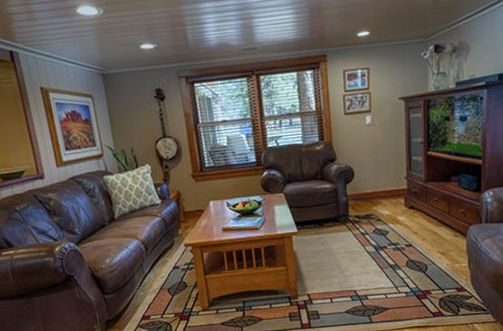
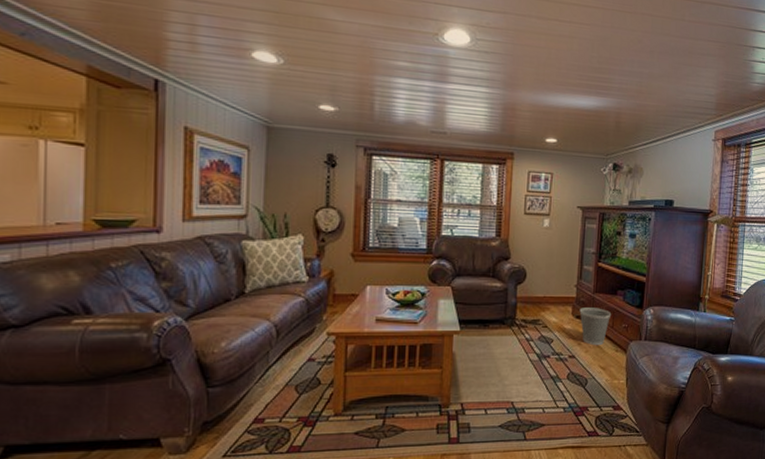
wastebasket: none [412,196,447,234] -> present [579,308,612,346]

